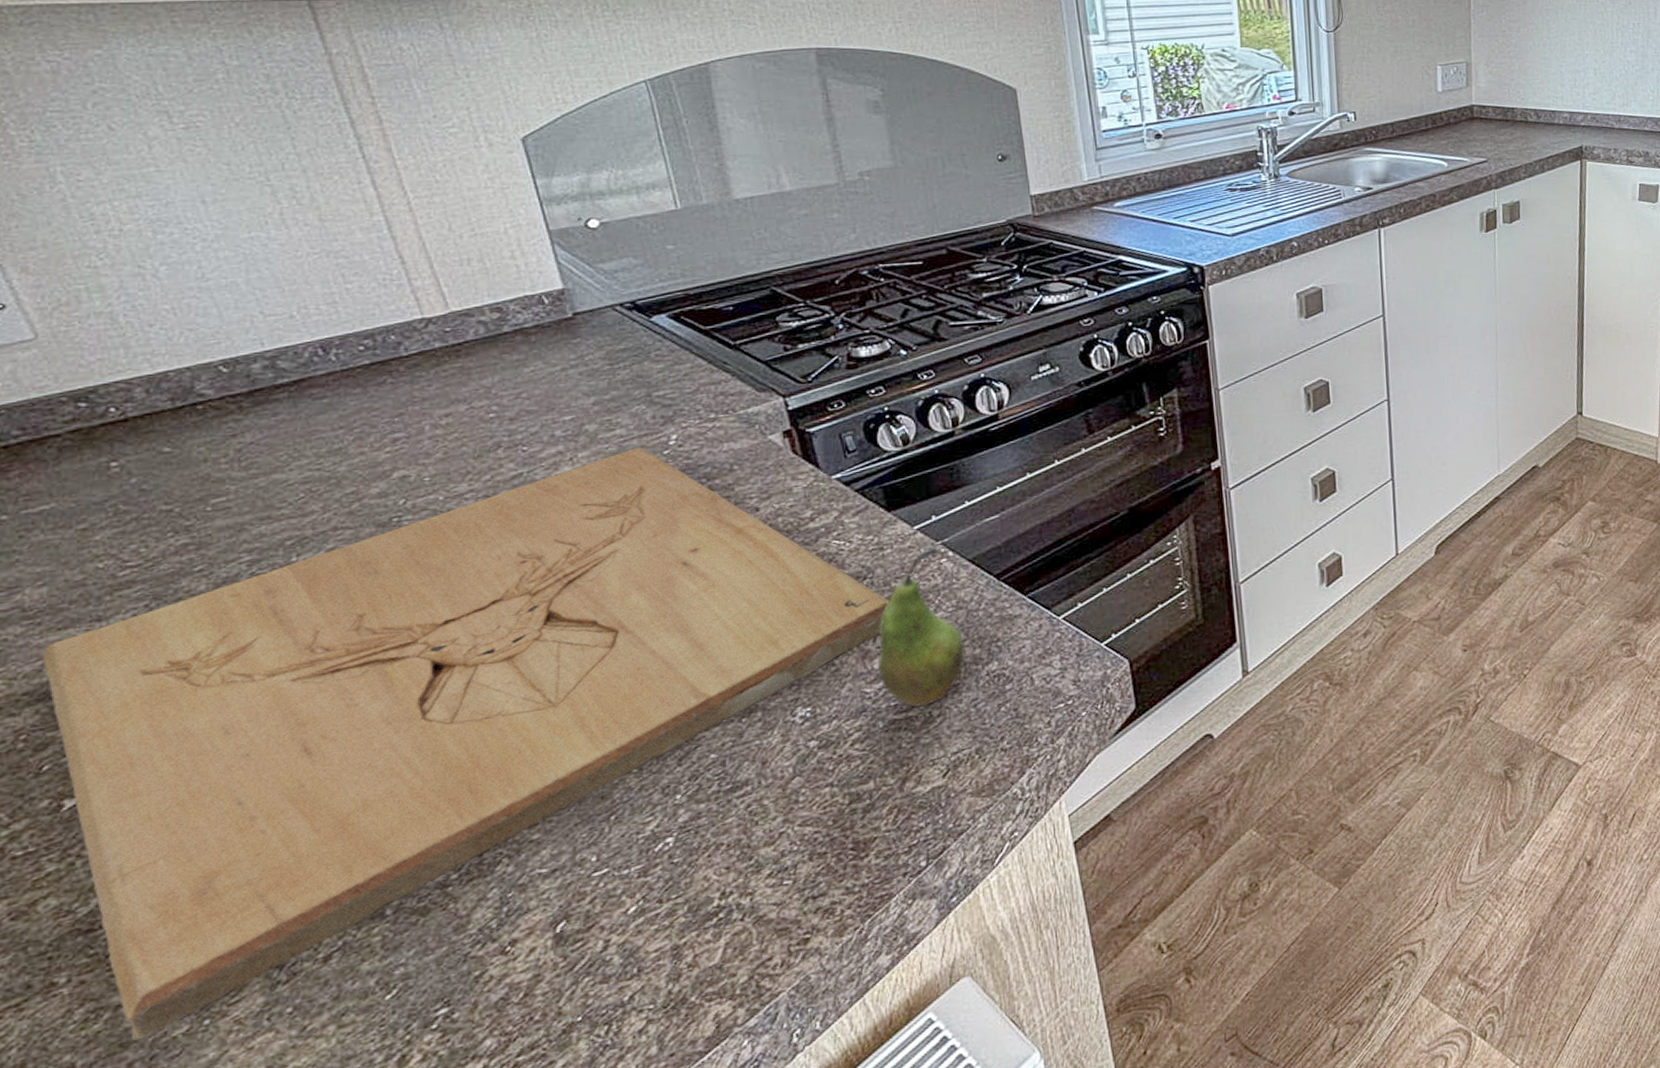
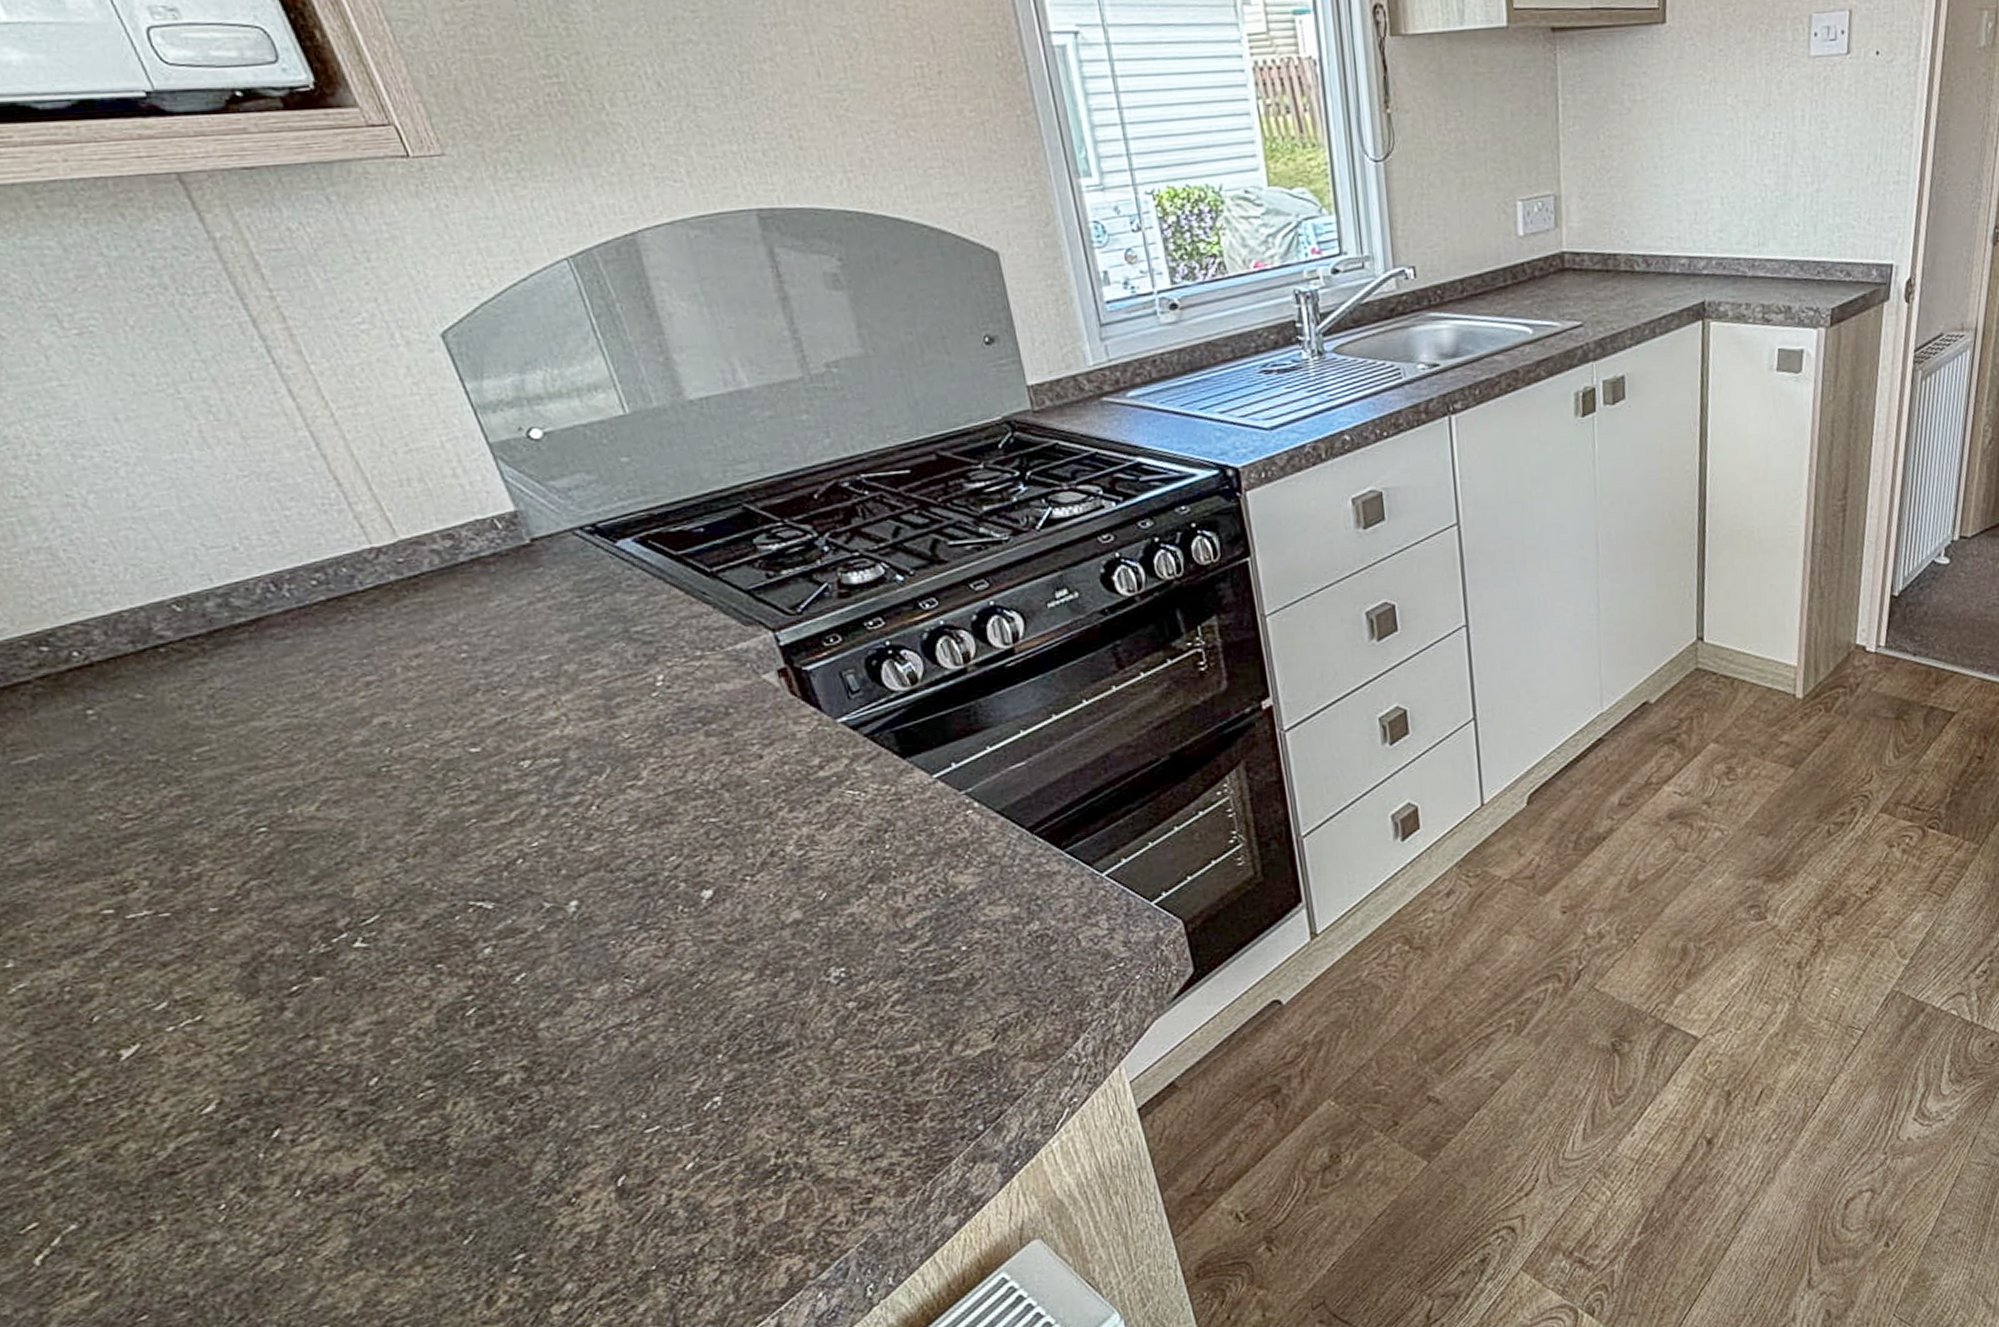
cutting board: present [42,447,890,1041] -> none [66,689,916,1275]
fruit: present [878,547,967,708] -> none [907,797,1005,969]

